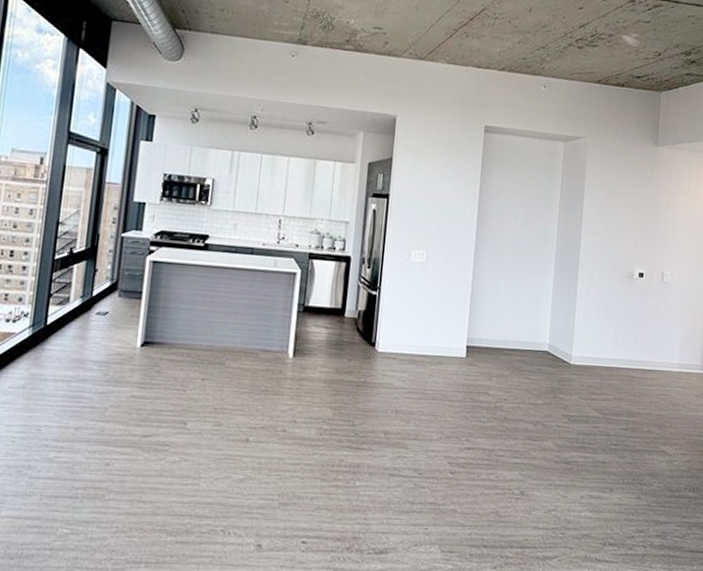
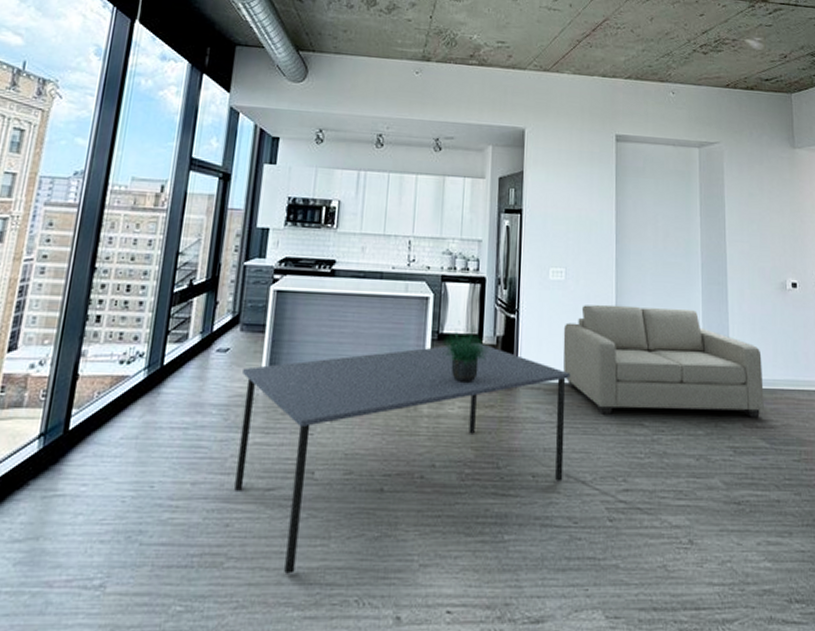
dining table: none [114,315,425,507] -> present [234,342,571,574]
potted plant: none [302,295,351,351] -> present [437,320,490,383]
sofa: none [418,285,603,391] -> present [563,304,764,418]

